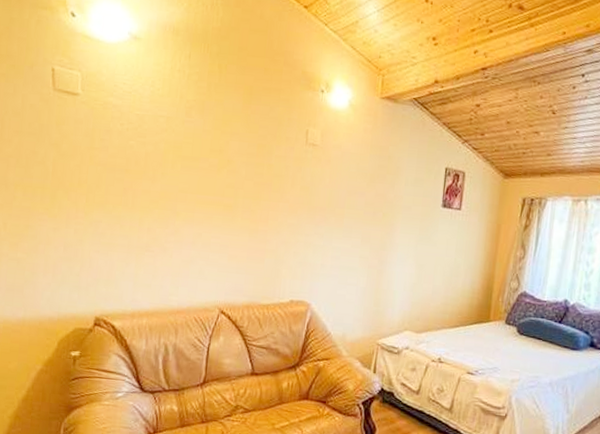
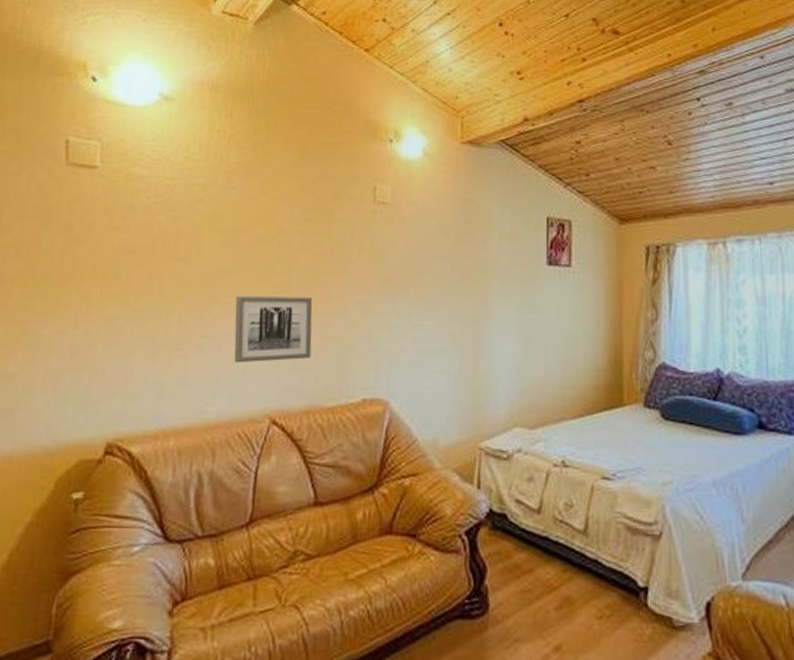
wall art: none [191,212,254,266] -> present [234,296,313,363]

